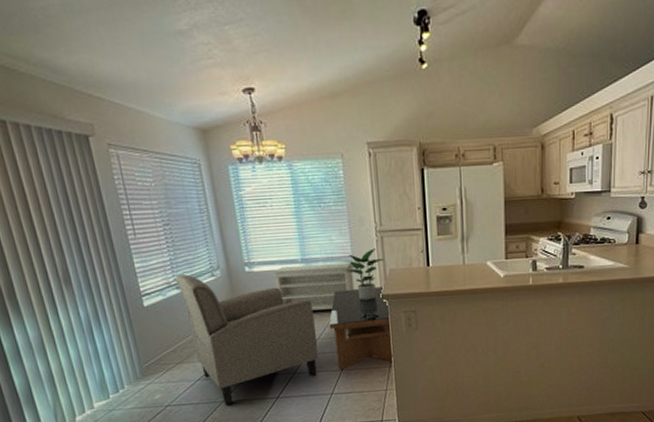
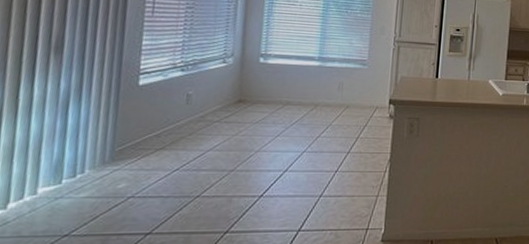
chair: present [175,274,318,406] -> none [181,57,321,202]
bench: present [272,262,355,311] -> none [286,62,369,108]
coffee table: present [328,287,394,370] -> none [332,90,394,171]
potted plant: present [346,248,384,300] -> none [359,56,398,103]

